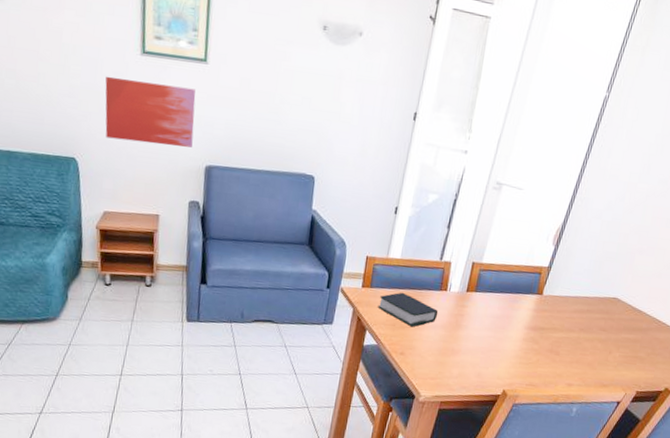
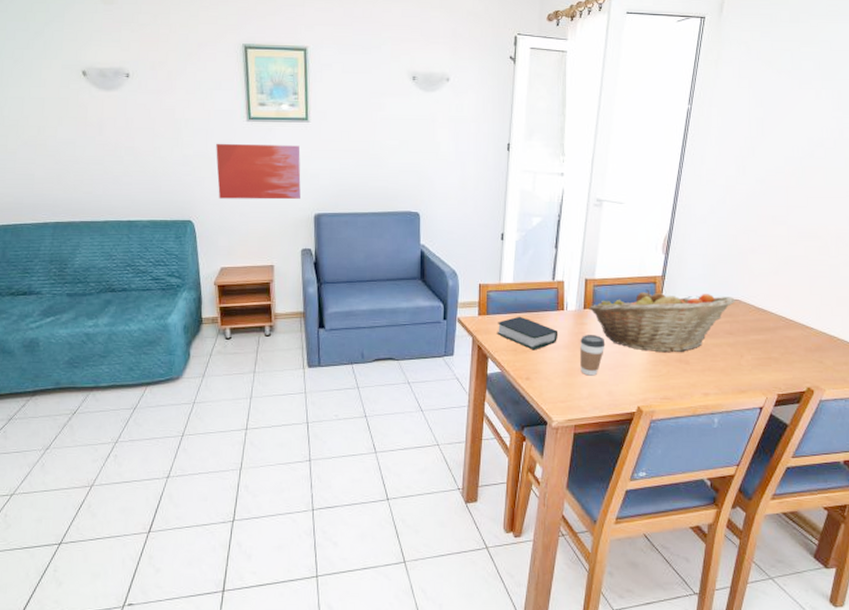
coffee cup: none [454,317,482,357] -> present [580,335,606,376]
fruit basket: none [471,278,615,343] -> present [589,289,735,353]

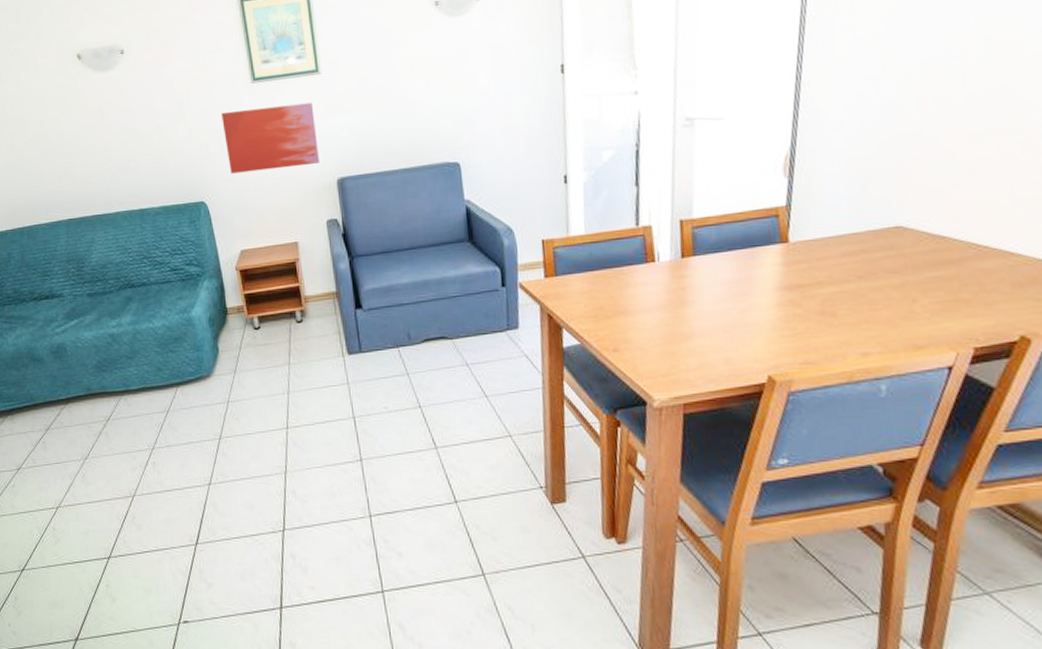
book: present [497,316,559,351] -> none [570,274,651,315]
coffee cup: present [580,335,606,376] -> none [680,289,716,341]
fruit basket: present [589,289,735,353] -> none [688,223,897,305]

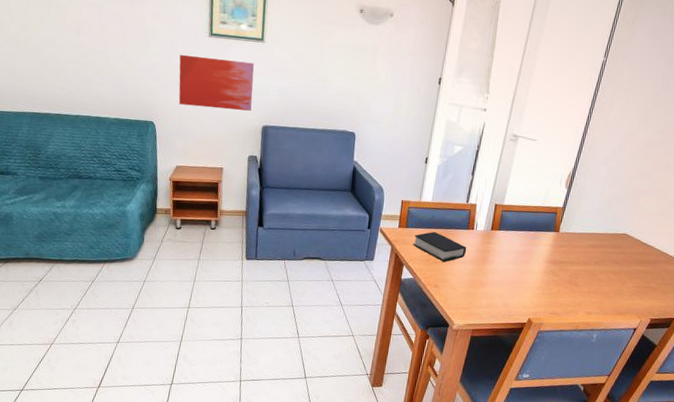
book: none [570,274,651,315] -> present [413,231,467,262]

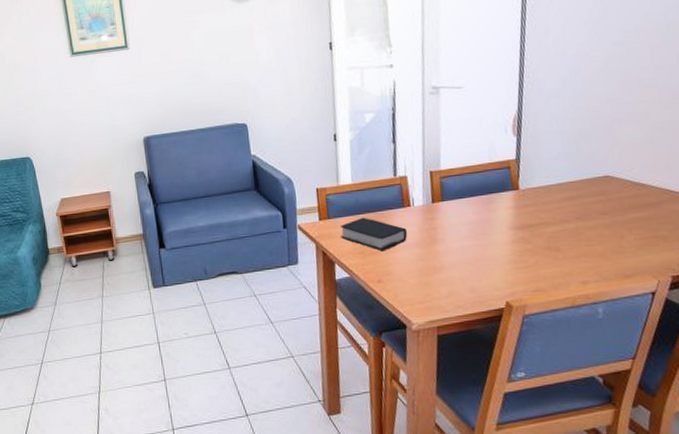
wall art: present [178,54,254,111] -> none [45,73,128,133]

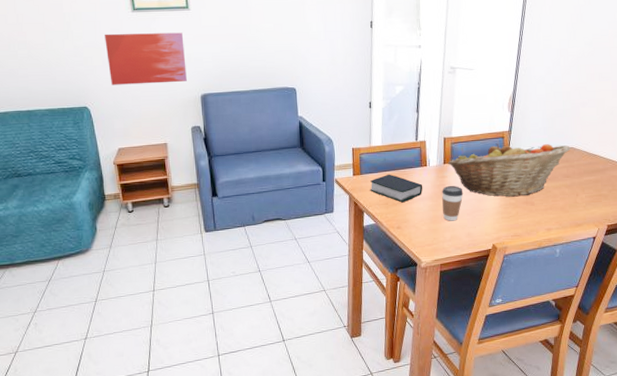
wall art: none [45,73,128,133] -> present [105,32,187,85]
coffee cup: none [432,229,462,273] -> present [442,186,464,221]
fruit basket: none [437,173,606,242] -> present [448,143,571,197]

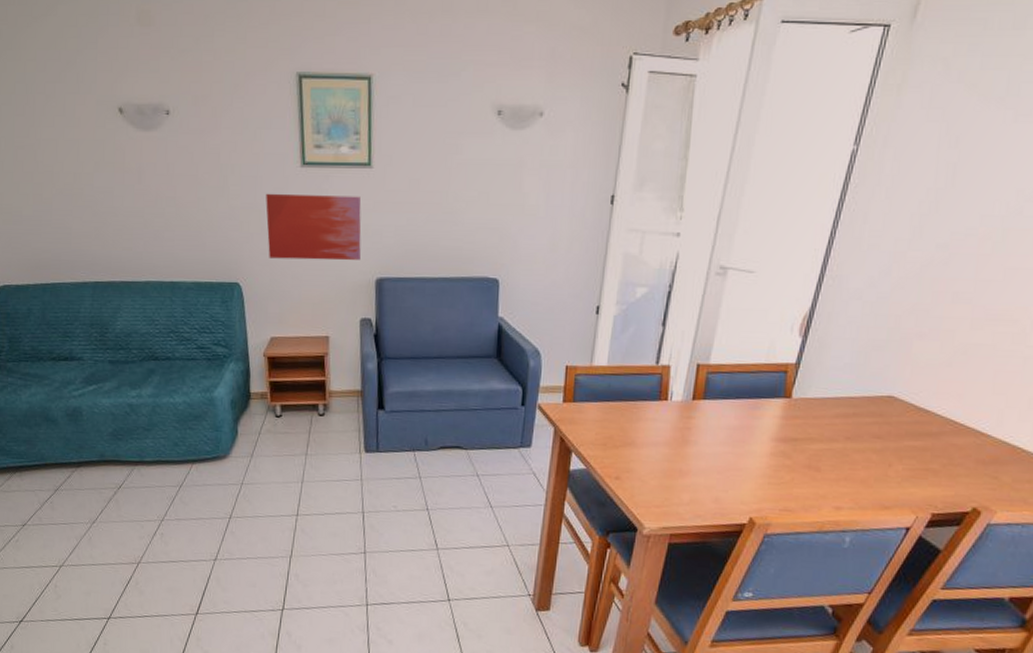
book: present [370,174,423,203] -> none [583,405,659,446]
coffee cup: present [442,186,464,221] -> none [682,431,716,479]
fruit basket: present [448,143,571,197] -> none [699,379,890,457]

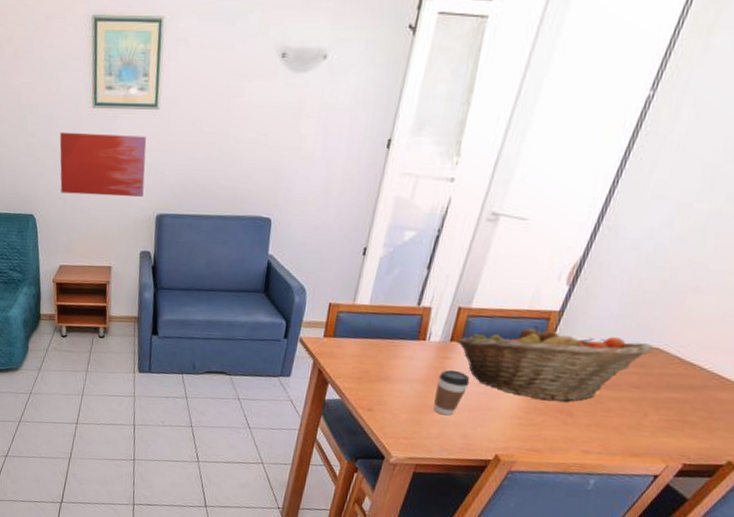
coffee cup: none [682,431,716,479] -> present [433,370,470,416]
fruit basket: none [699,379,890,457] -> present [456,325,654,402]

